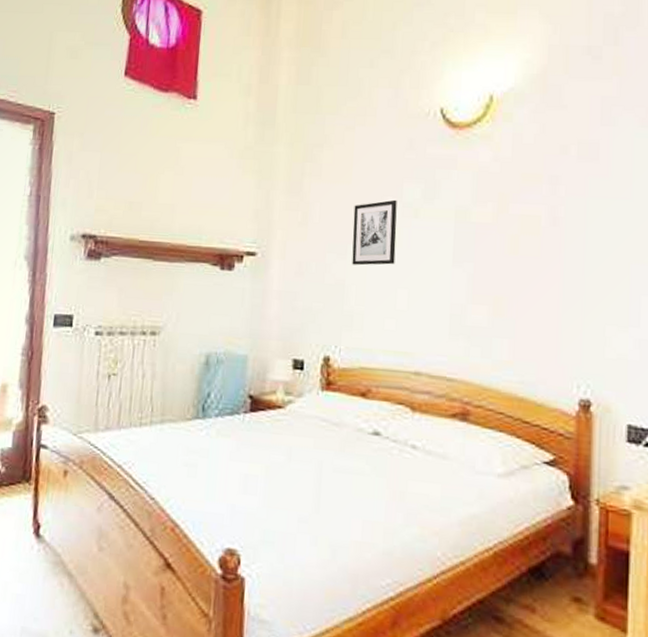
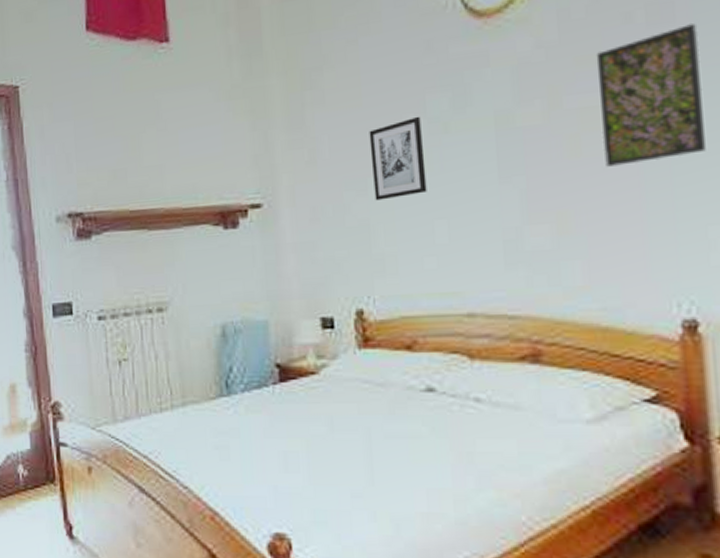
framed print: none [535,163,613,267] -> present [596,23,706,167]

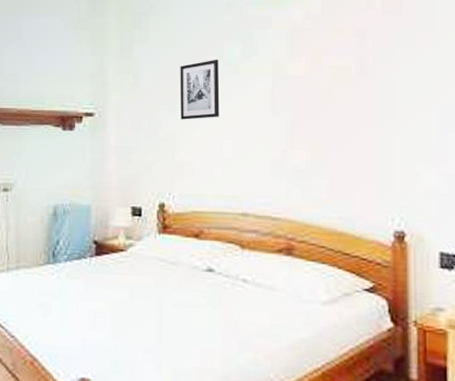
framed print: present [596,23,706,167] -> none [346,15,418,112]

